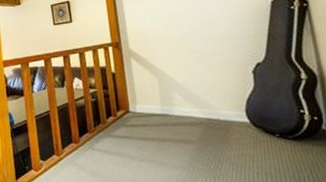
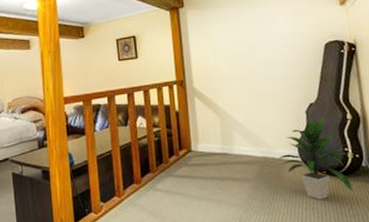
indoor plant: none [222,77,313,164] -> present [277,117,353,199]

